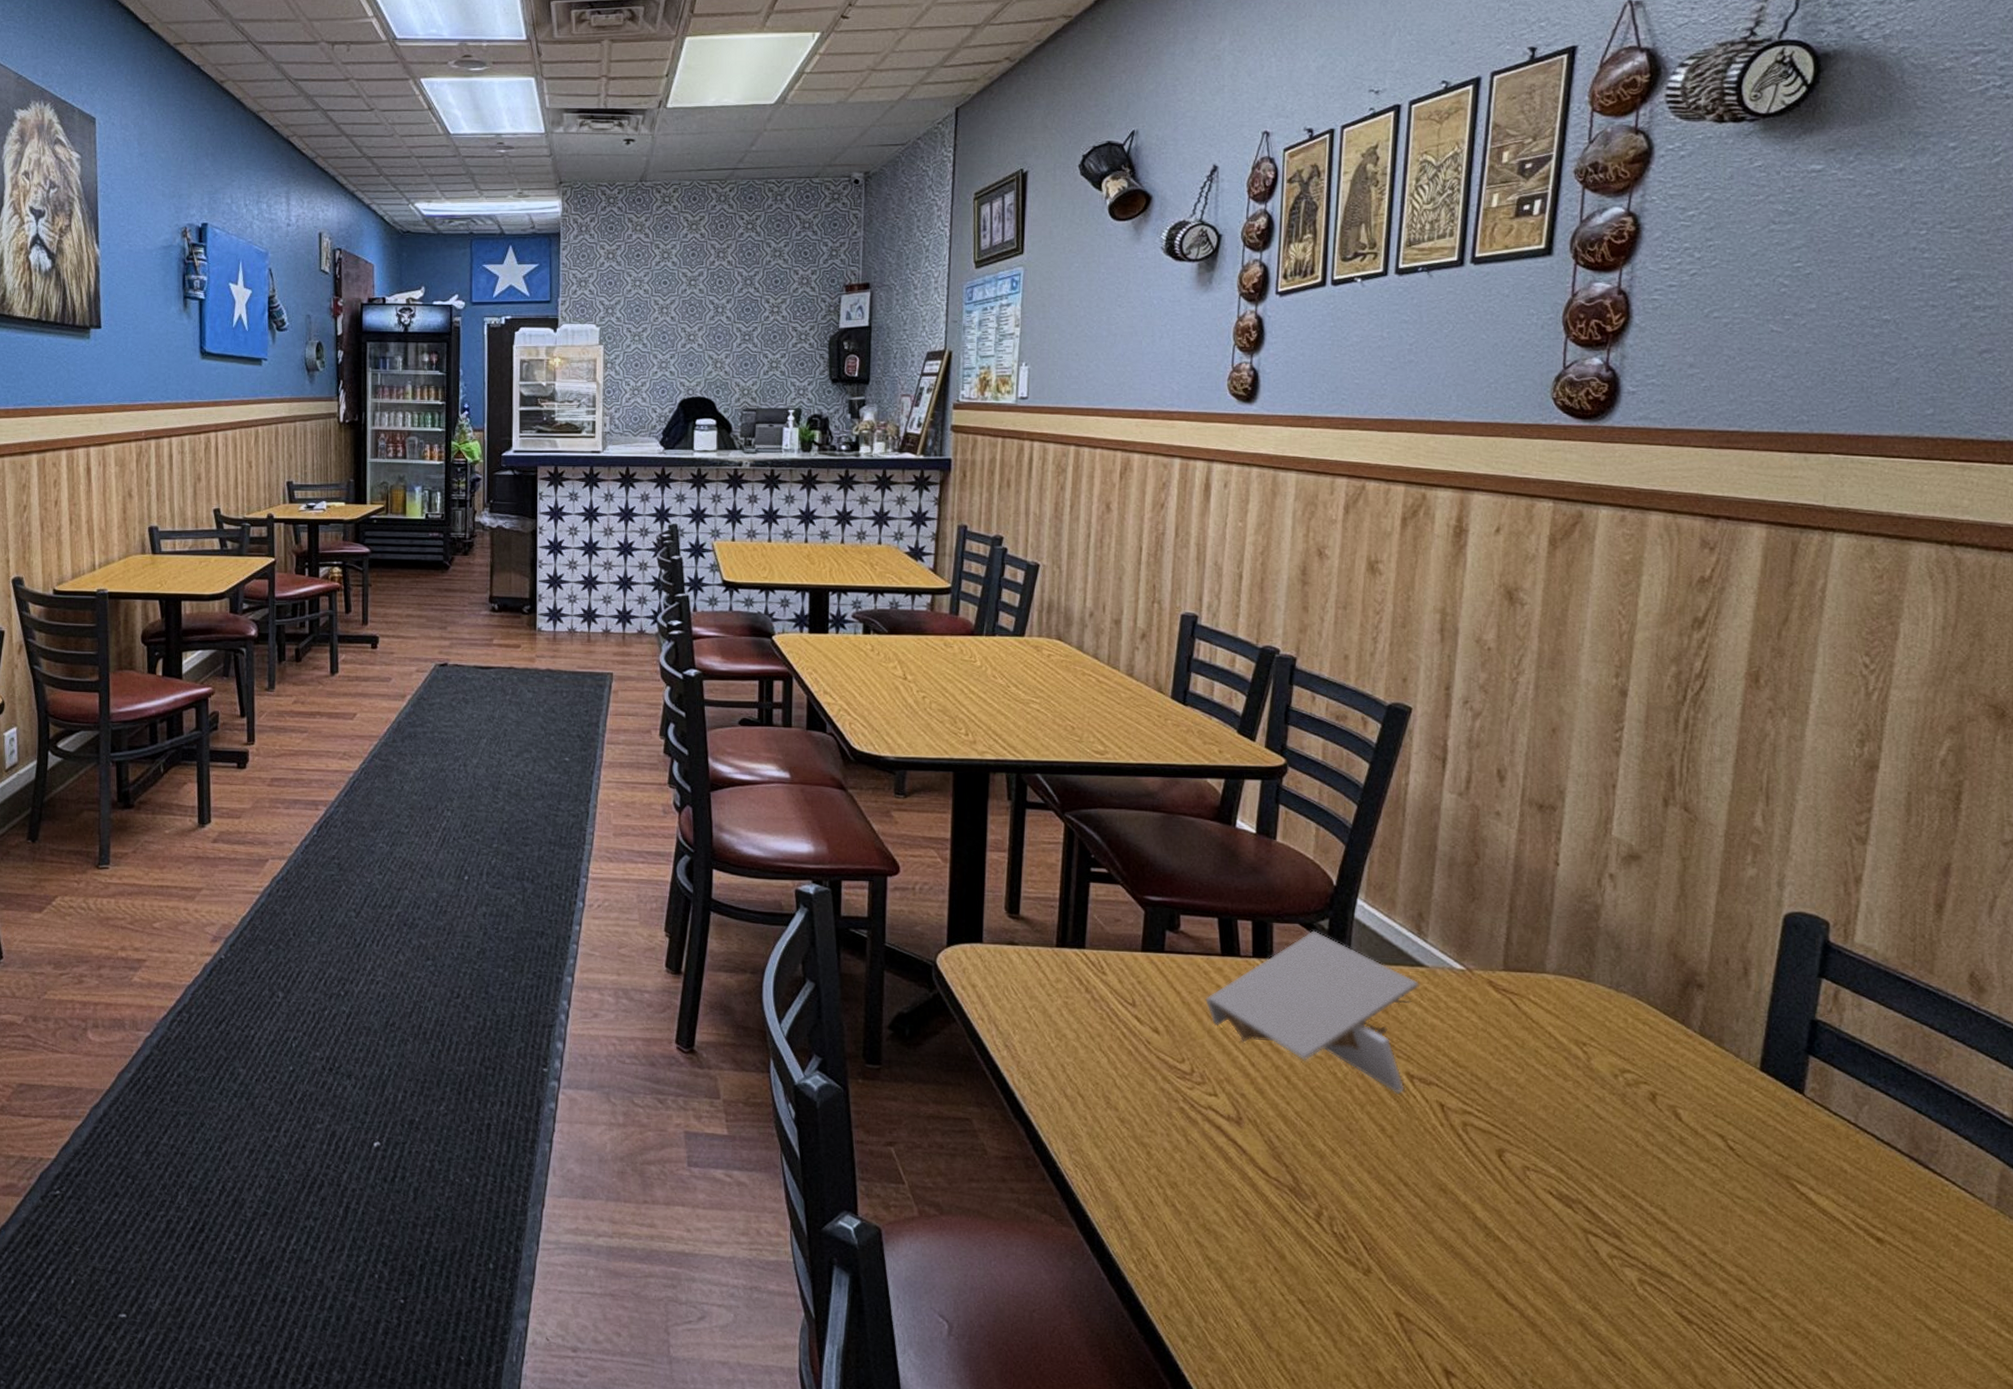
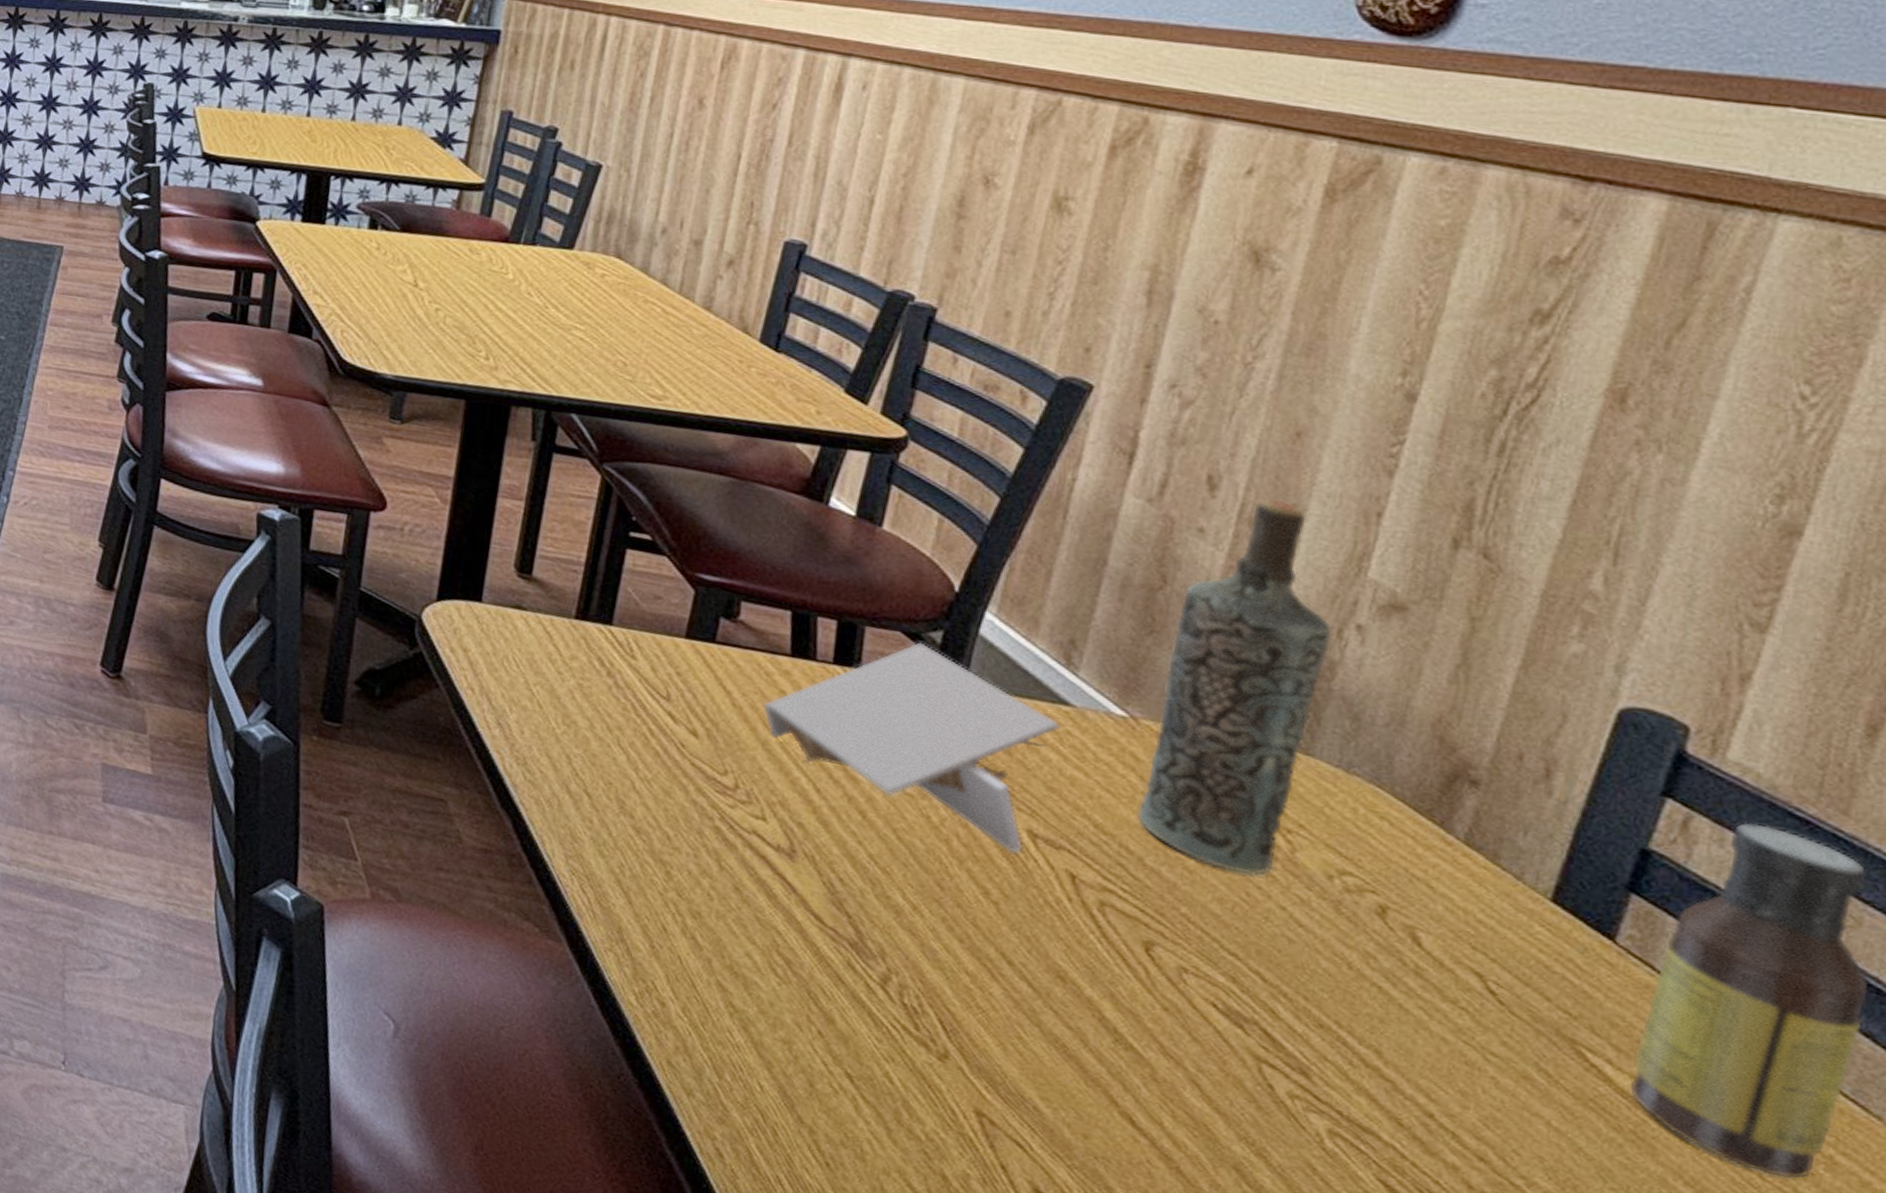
bottle: none [1481,783,1594,1084] -> present [1137,499,1333,876]
sauce bottle: none [1827,989,1962,1258] -> present [1629,823,1870,1179]

